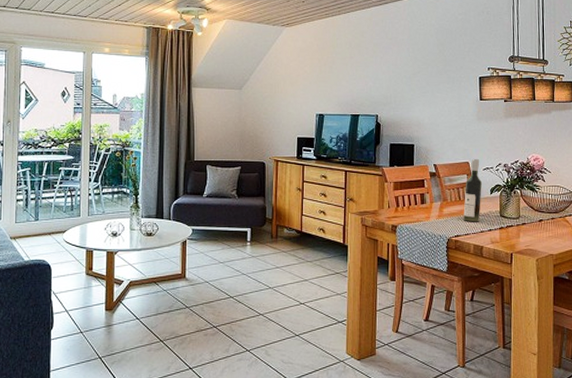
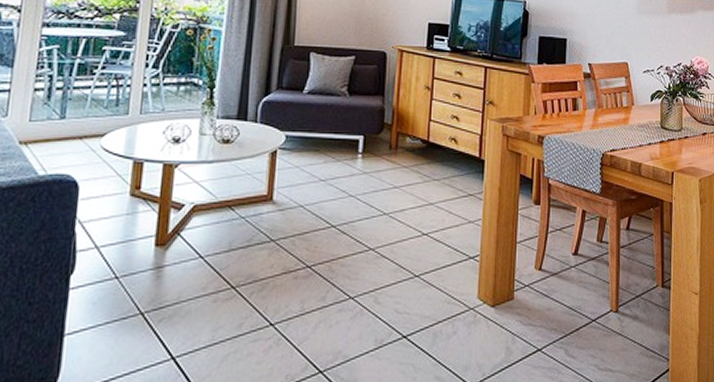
bottle: present [463,158,482,222] -> none [620,58,641,134]

